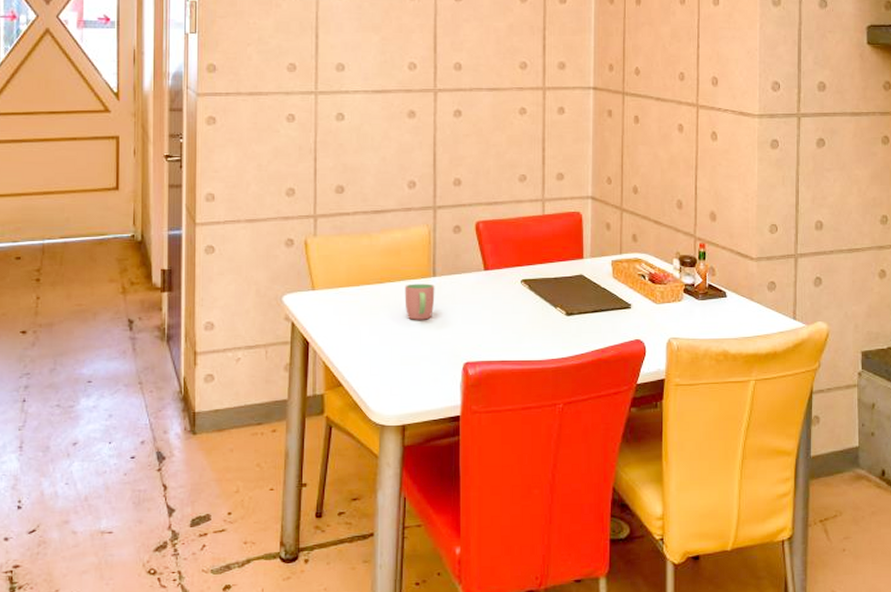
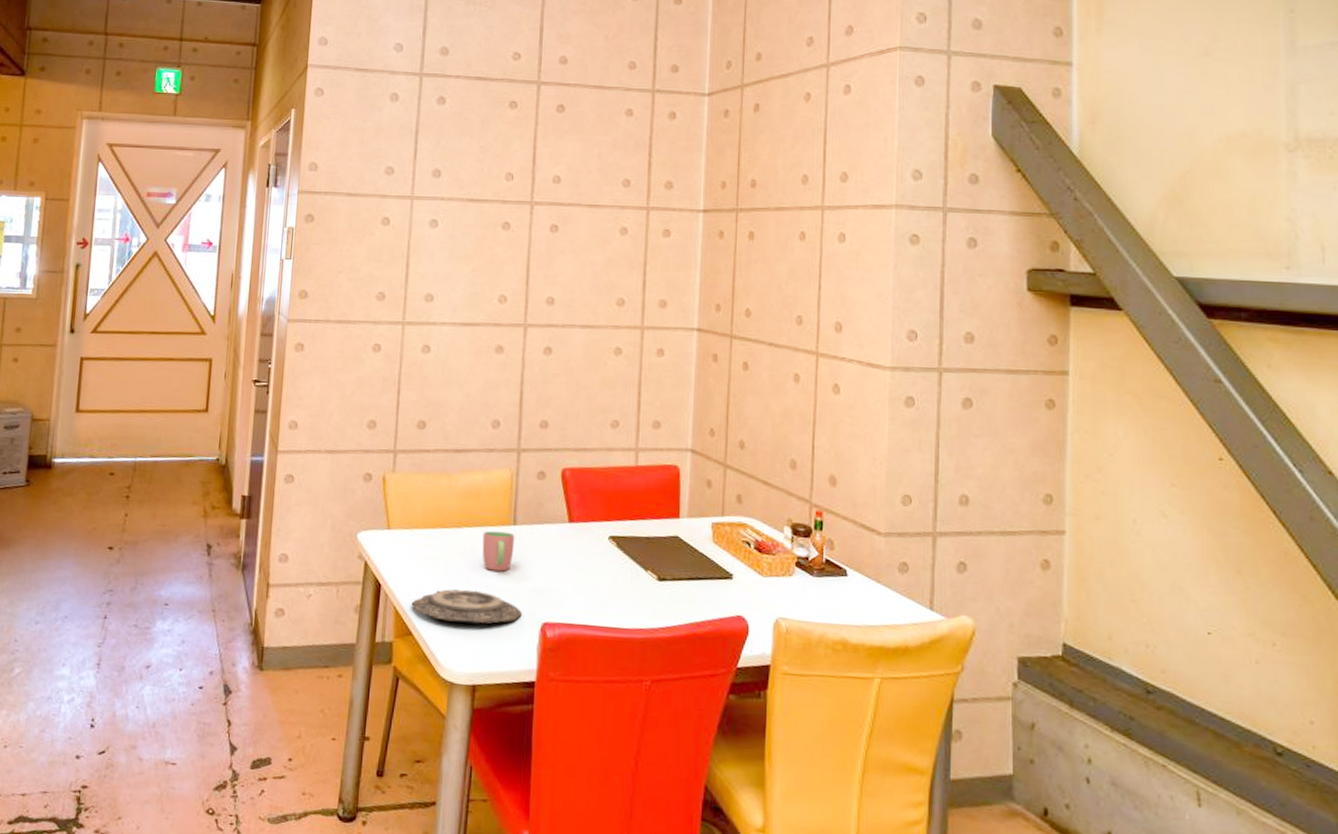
plate: none [340,339,445,370] -> present [411,589,522,624]

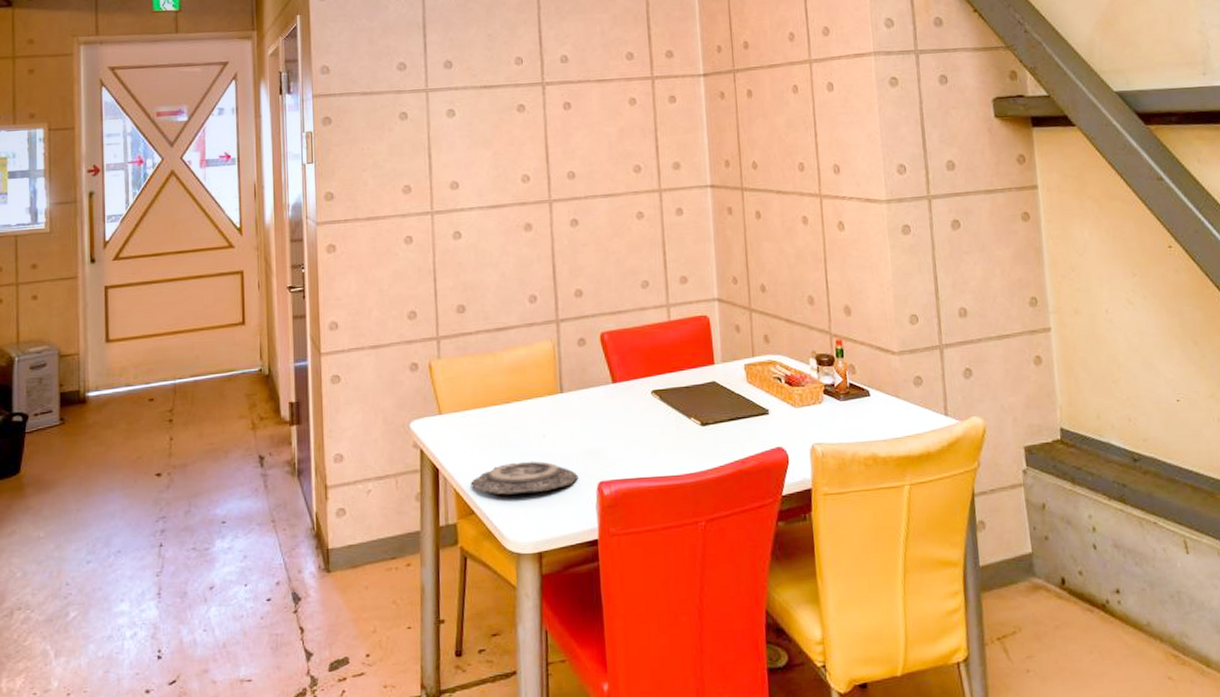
cup: present [482,530,515,572] -> none [532,400,564,440]

